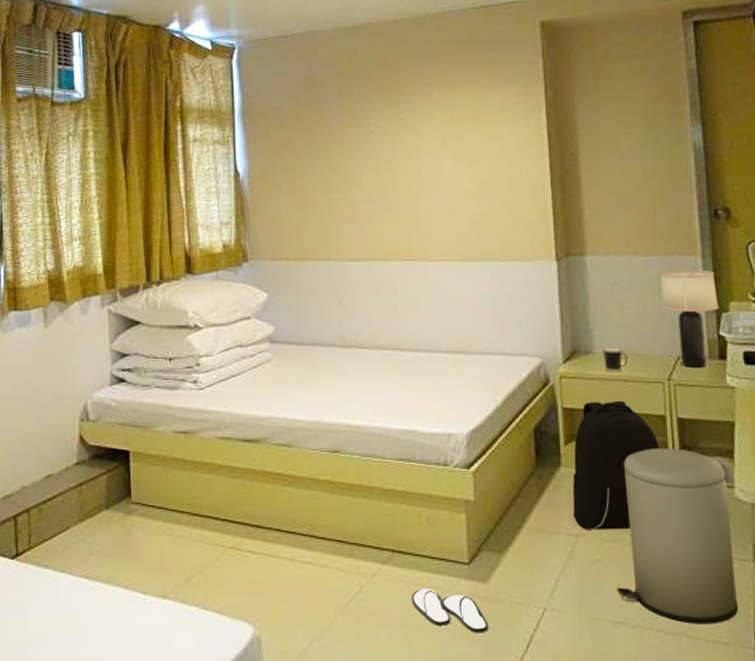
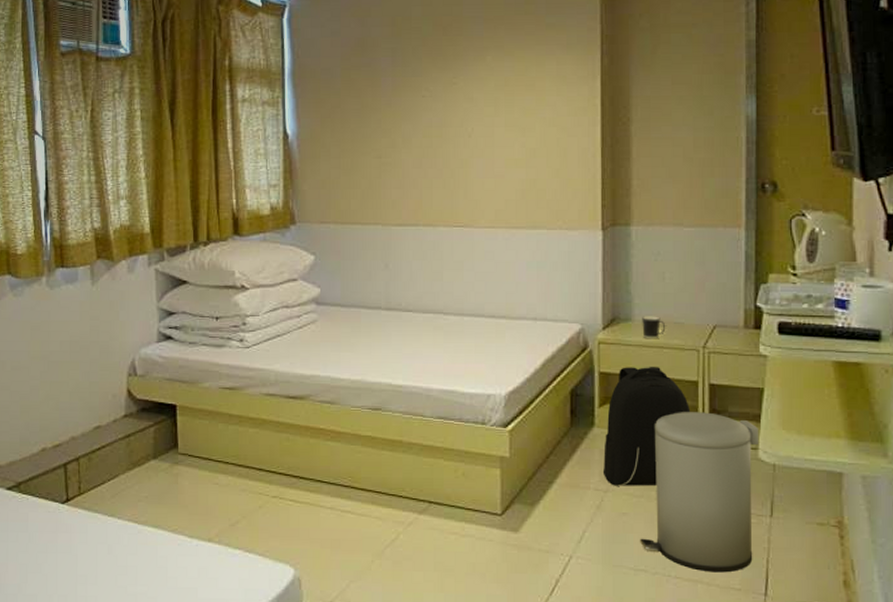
slippers: present [411,589,489,633] -> none [445,537,517,577]
table lamp: present [660,269,720,367] -> none [701,242,759,336]

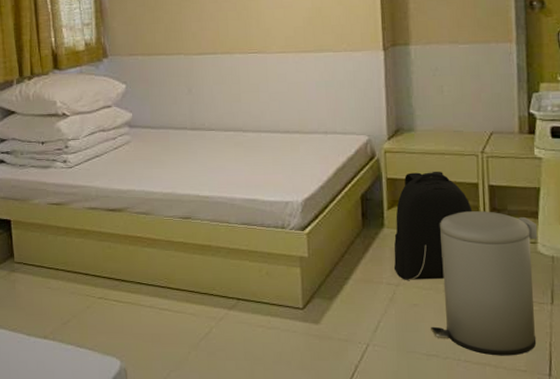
mug: present [642,316,666,339] -> none [424,126,446,147]

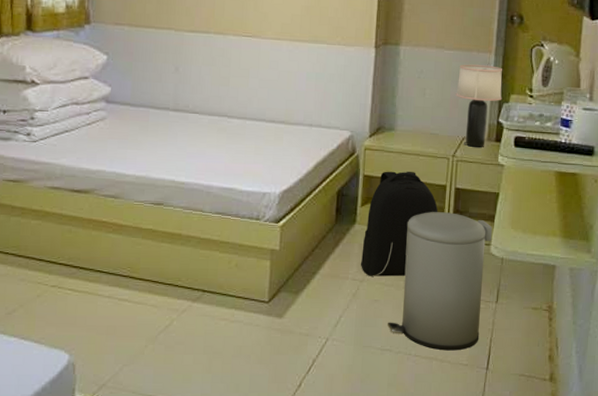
table lamp: none [477,55,531,141] -> present [456,64,503,147]

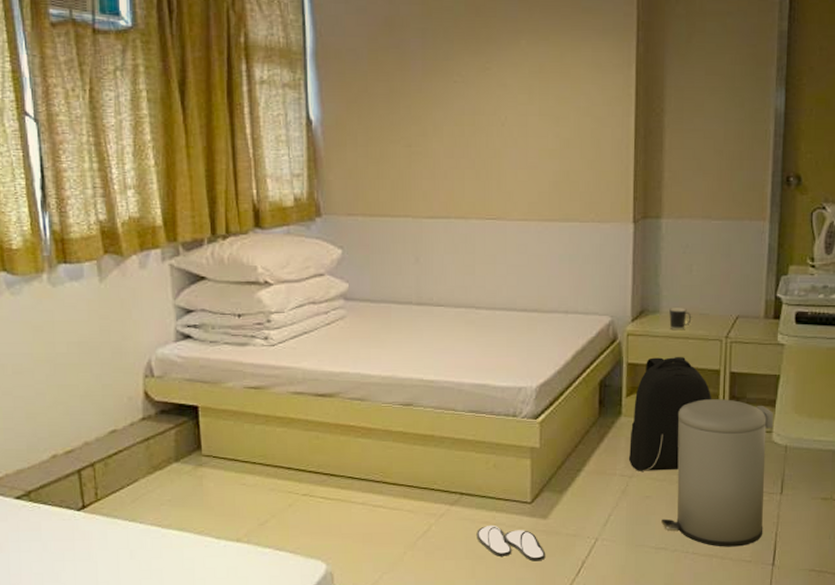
slippers: none [215,323,279,359] -> present [477,526,546,561]
mug: none [403,126,423,148] -> present [669,308,692,331]
table lamp: present [456,64,503,147] -> none [727,234,780,326]

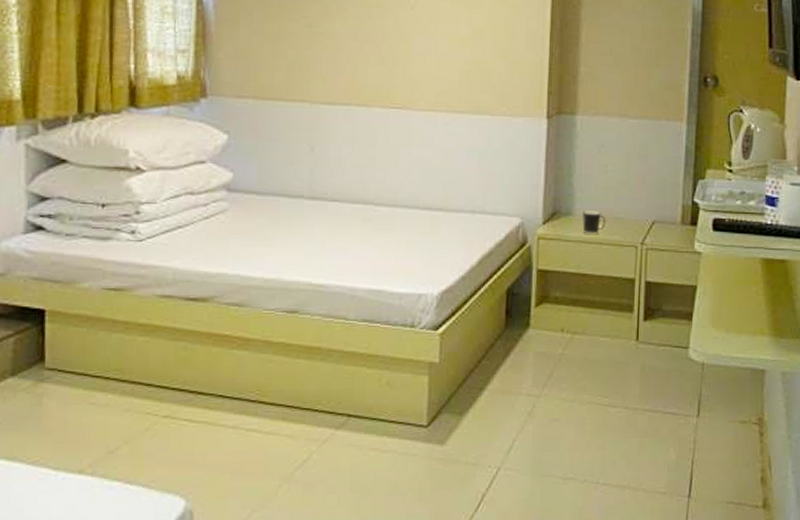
slippers: present [477,526,546,561] -> none [364,453,442,495]
backpack: present [628,357,712,471] -> none [536,264,627,391]
pedal bin: present [661,399,774,547] -> none [570,311,691,477]

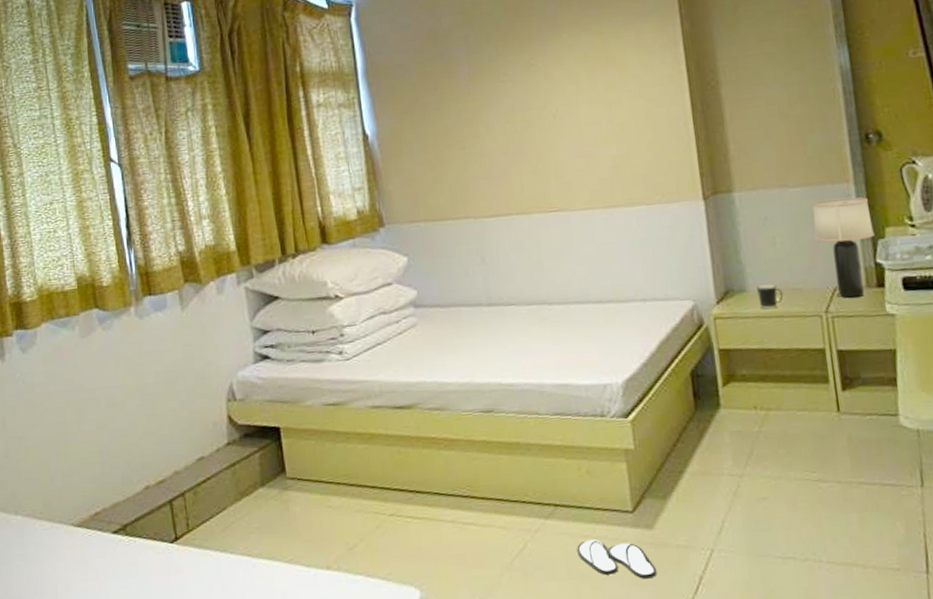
slippers: none [364,453,442,495] -> present [577,539,657,579]
table lamp: none [643,135,697,232] -> present [812,197,875,298]

